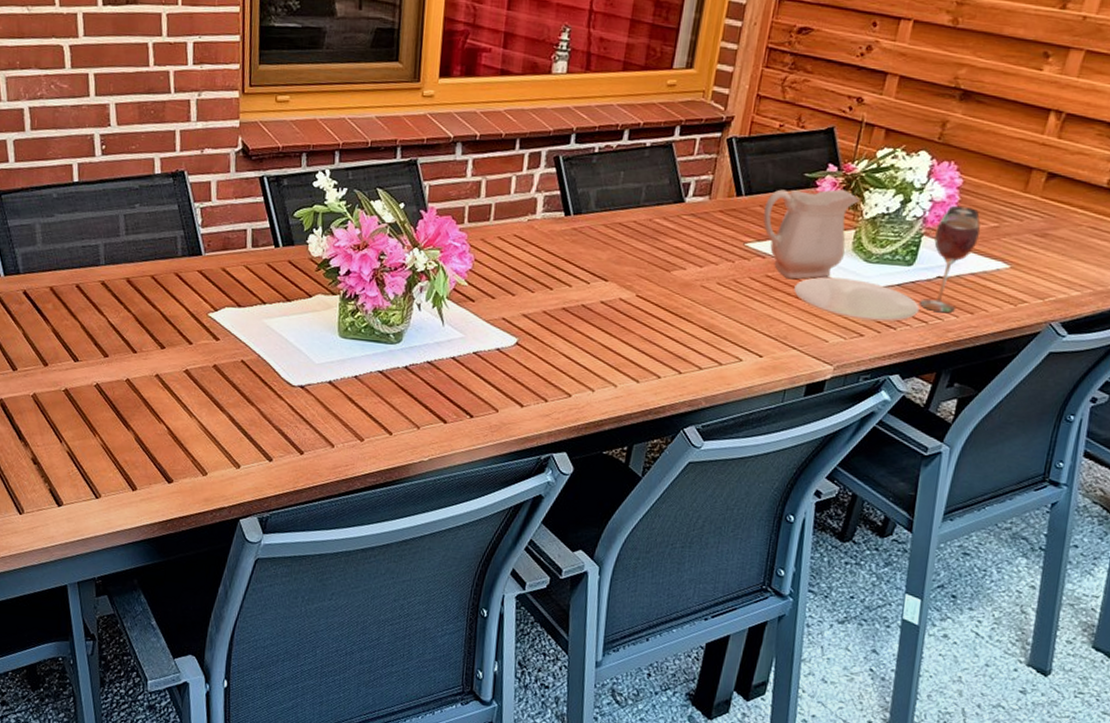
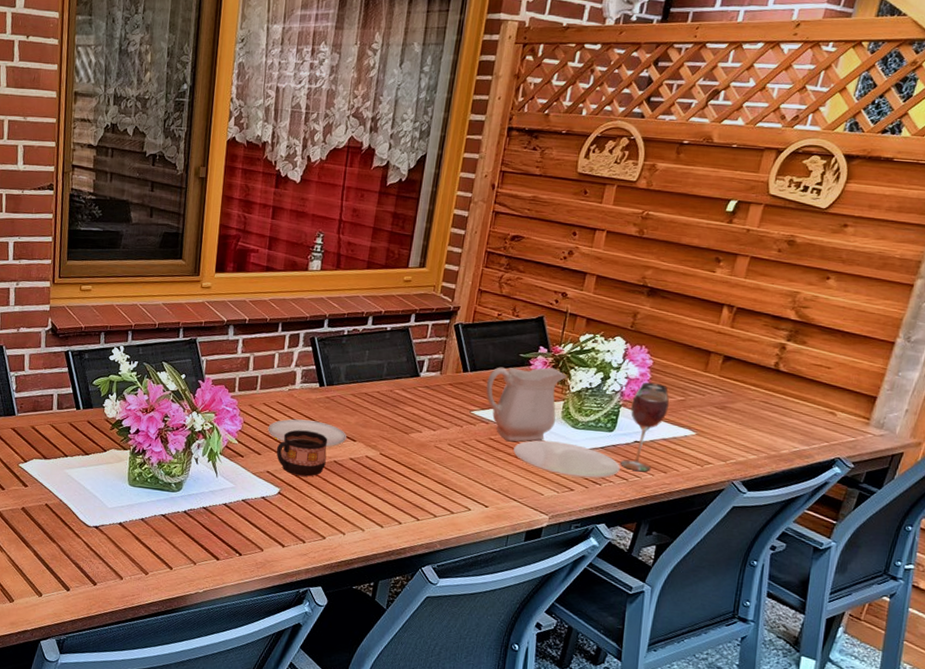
plate: none [503,255,598,289] -> present [267,418,347,447]
cup: none [513,268,575,324] -> present [276,430,328,477]

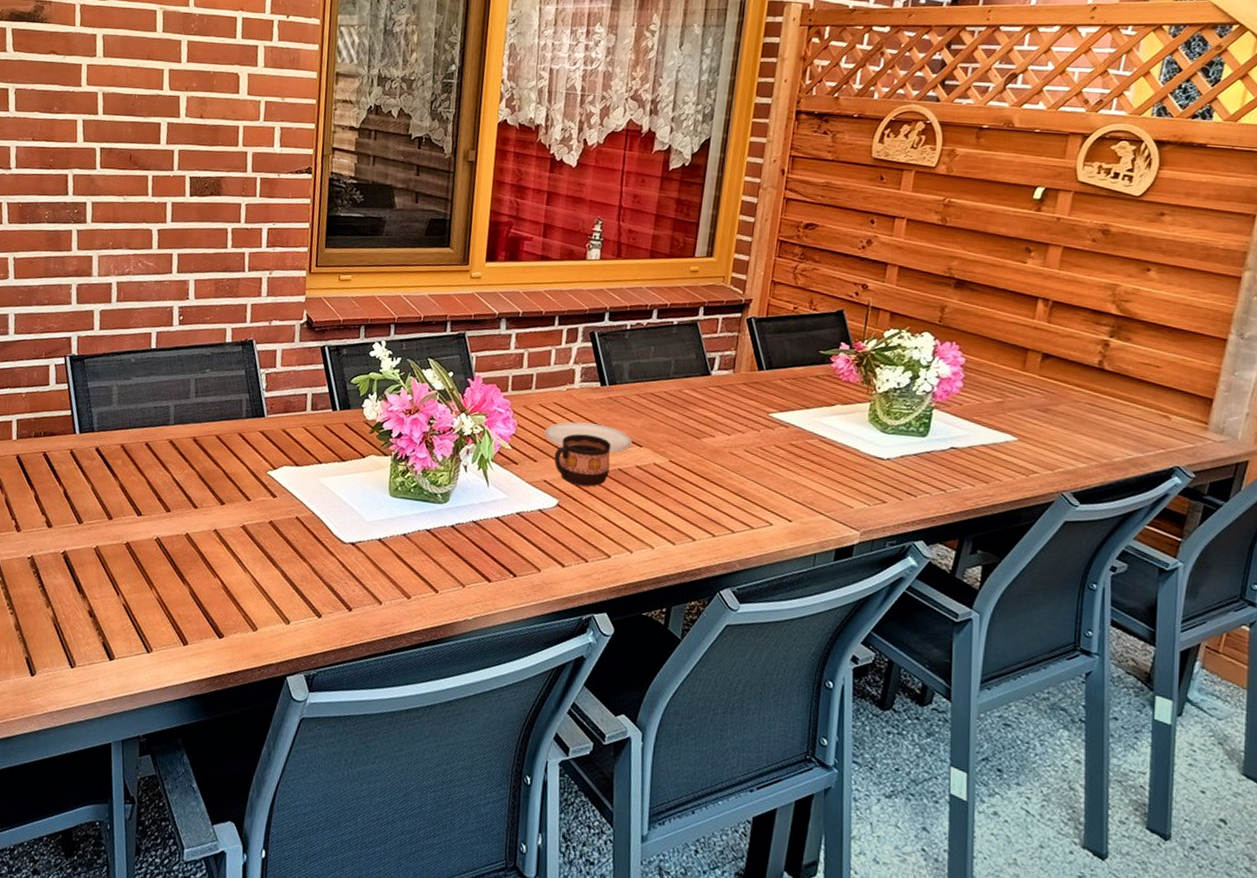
pitcher: present [485,367,567,442] -> none [783,364,872,448]
plate: present [513,440,620,479] -> none [817,446,937,490]
wineglass: present [620,382,670,471] -> none [937,381,987,481]

